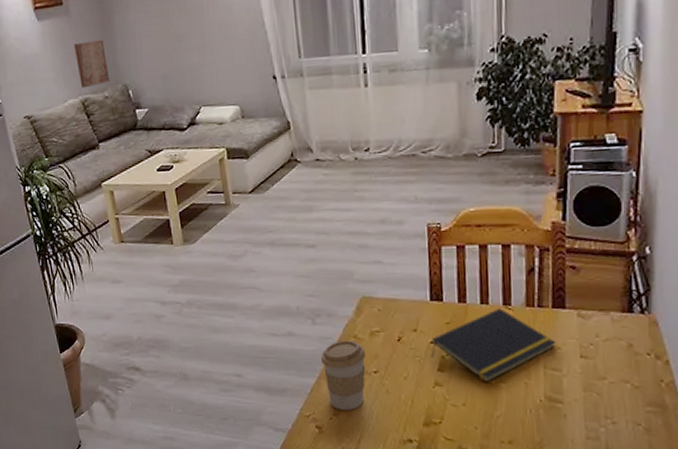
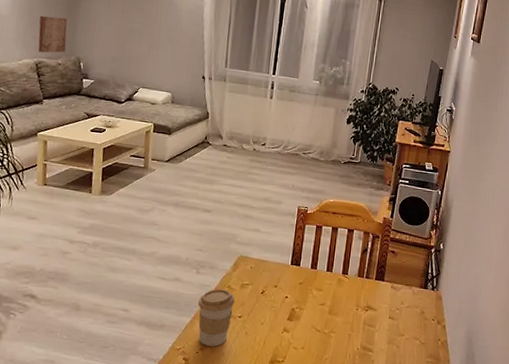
notepad: present [431,308,556,382] -> none [284,276,374,332]

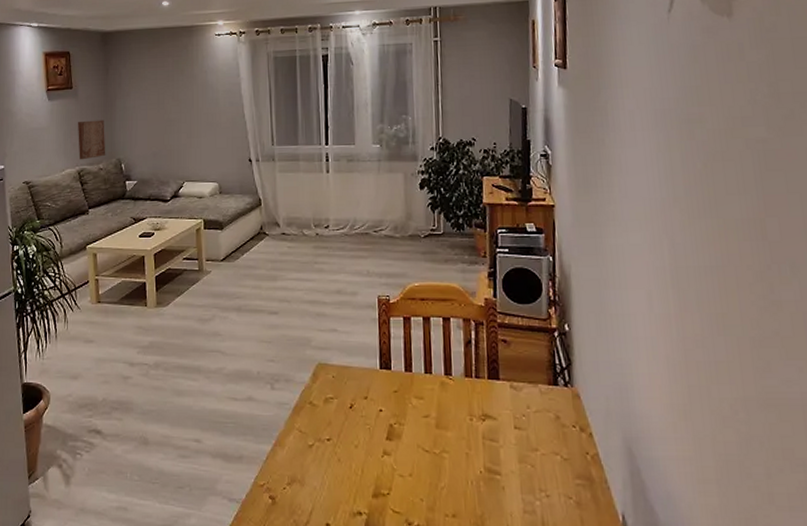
coffee cup: present [197,289,235,347] -> none [277,406,320,479]

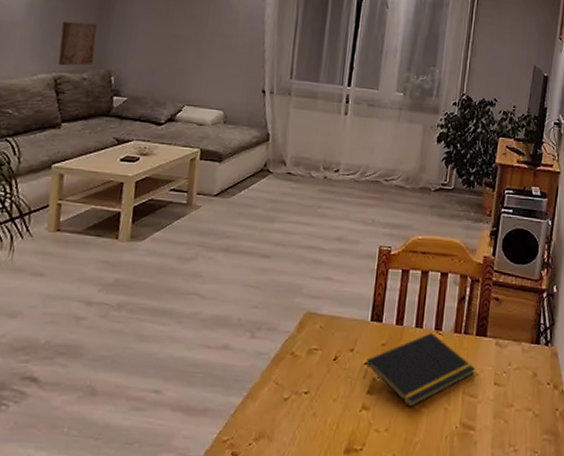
notepad: none [380,378,492,452] -> present [363,333,475,407]

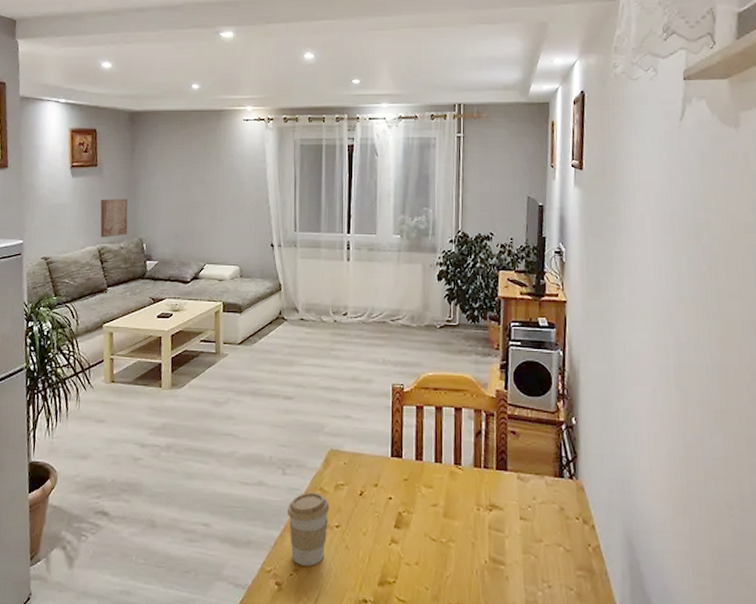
coffee cup: none [251,357,300,435] -> present [286,492,330,566]
notepad: present [363,333,475,407] -> none [389,467,499,541]

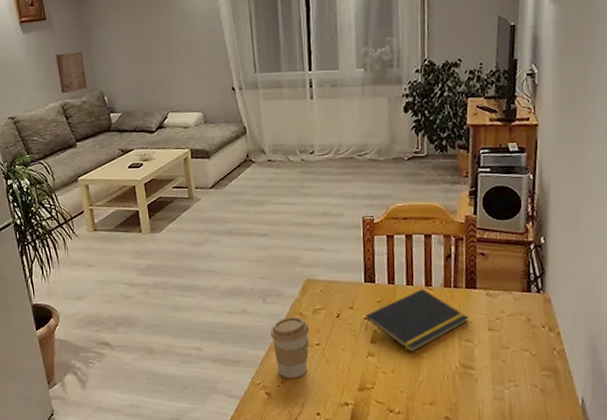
notepad: none [389,467,499,541] -> present [365,289,468,352]

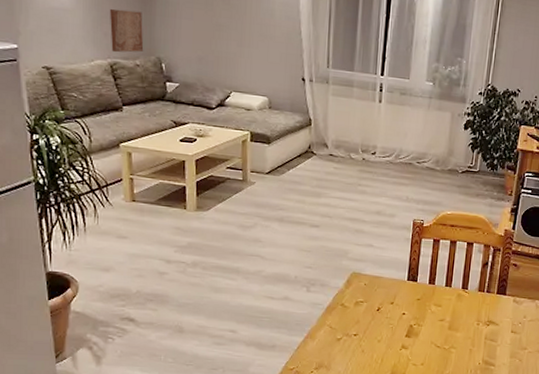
coffee cup: present [270,317,310,378] -> none [309,307,350,365]
notepad: present [365,289,468,352] -> none [402,291,496,348]

